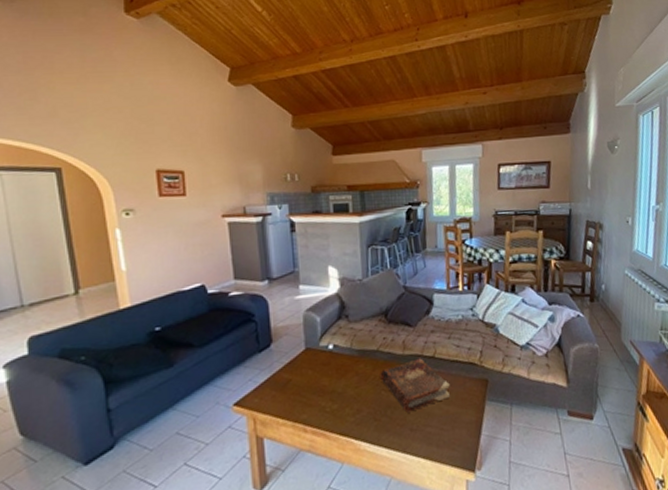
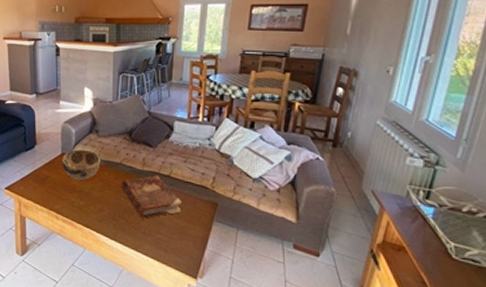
decorative bowl: none [306,340,354,379] -> present [62,149,101,180]

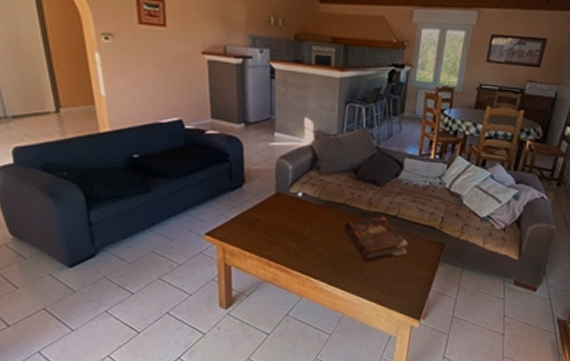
decorative bowl: present [62,149,101,180] -> none [276,188,322,223]

